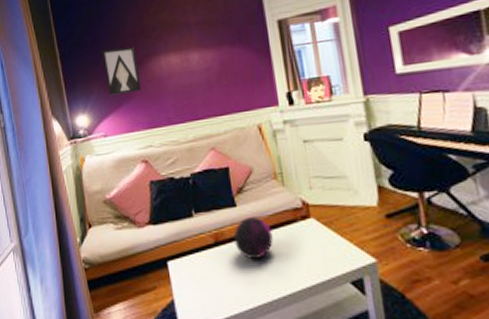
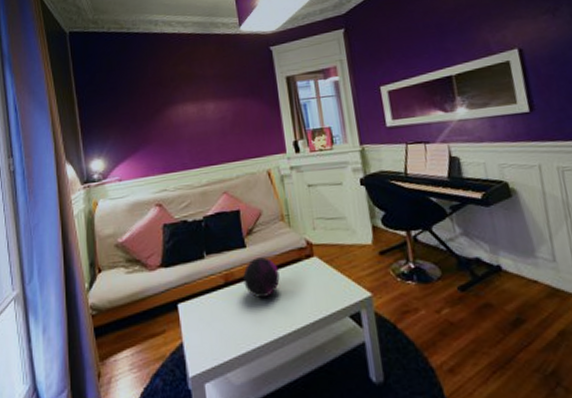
wall art: present [102,46,141,96] -> none [121,95,158,141]

